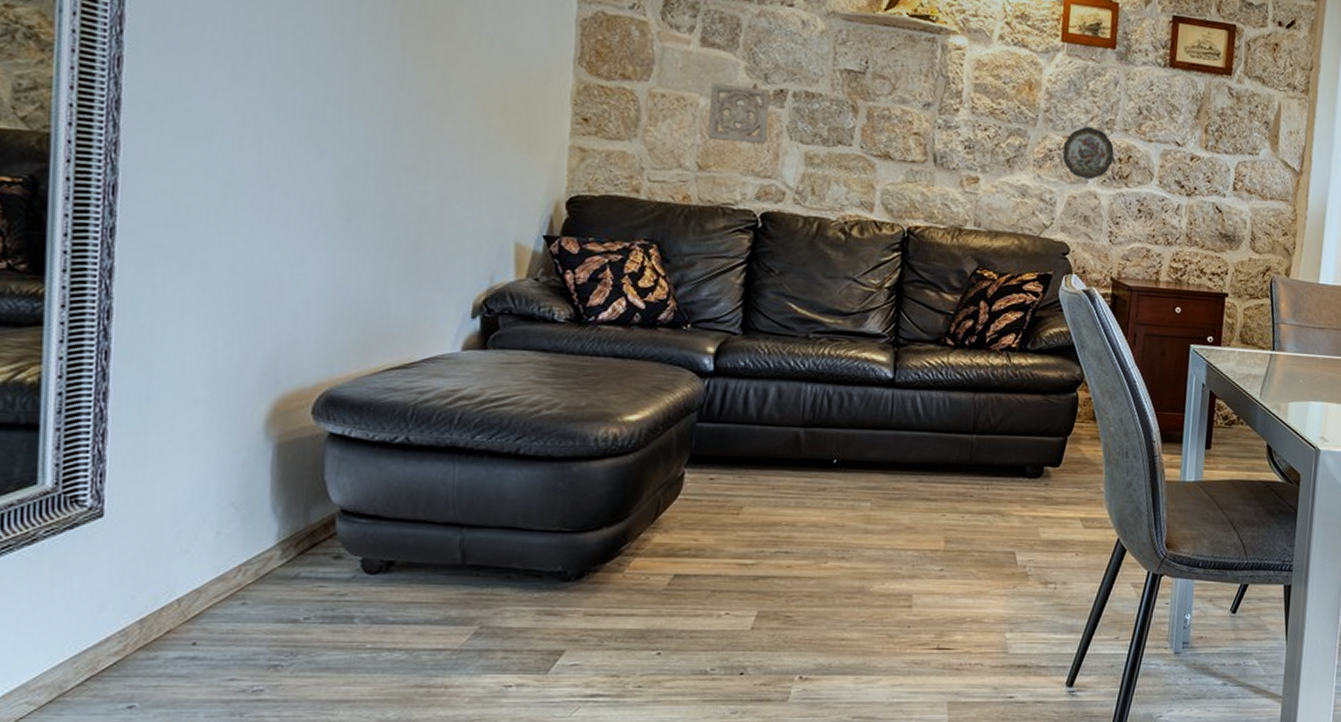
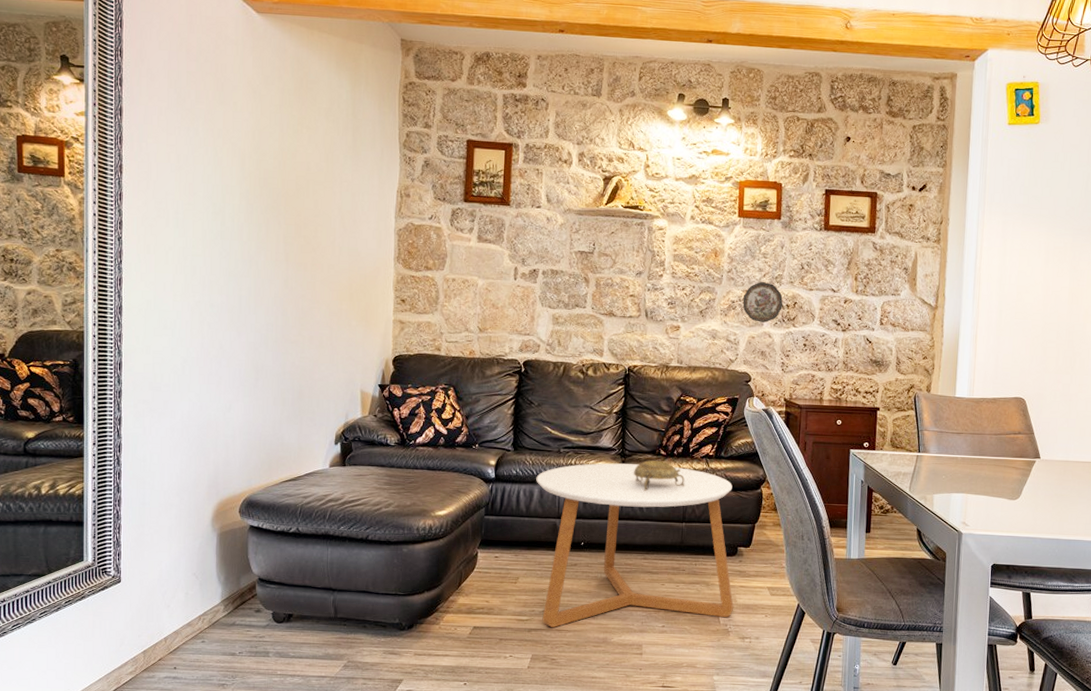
wall ornament: present [708,83,771,145] -> none [485,268,527,311]
coffee table: none [773,354,1040,574] -> present [536,463,734,627]
decorative bowl: none [908,352,978,392] -> present [633,460,685,491]

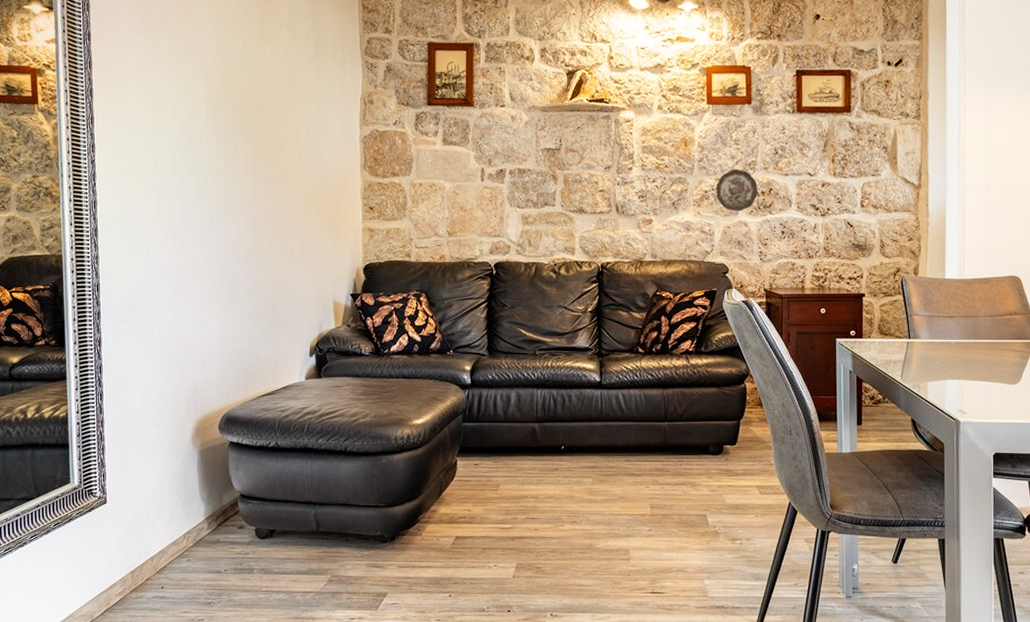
coffee table: present [536,463,734,627] -> none [513,362,722,535]
decorative bowl: present [633,460,685,491] -> none [611,359,666,391]

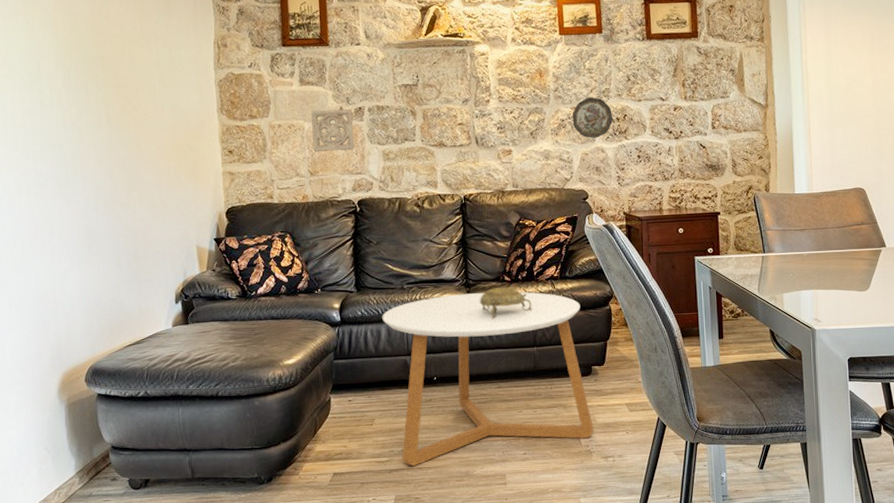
wall ornament: none [453,171,494,212] -> present [311,109,355,152]
coffee table: none [513,362,722,535] -> present [382,292,594,466]
decorative bowl: none [611,359,666,391] -> present [479,287,533,319]

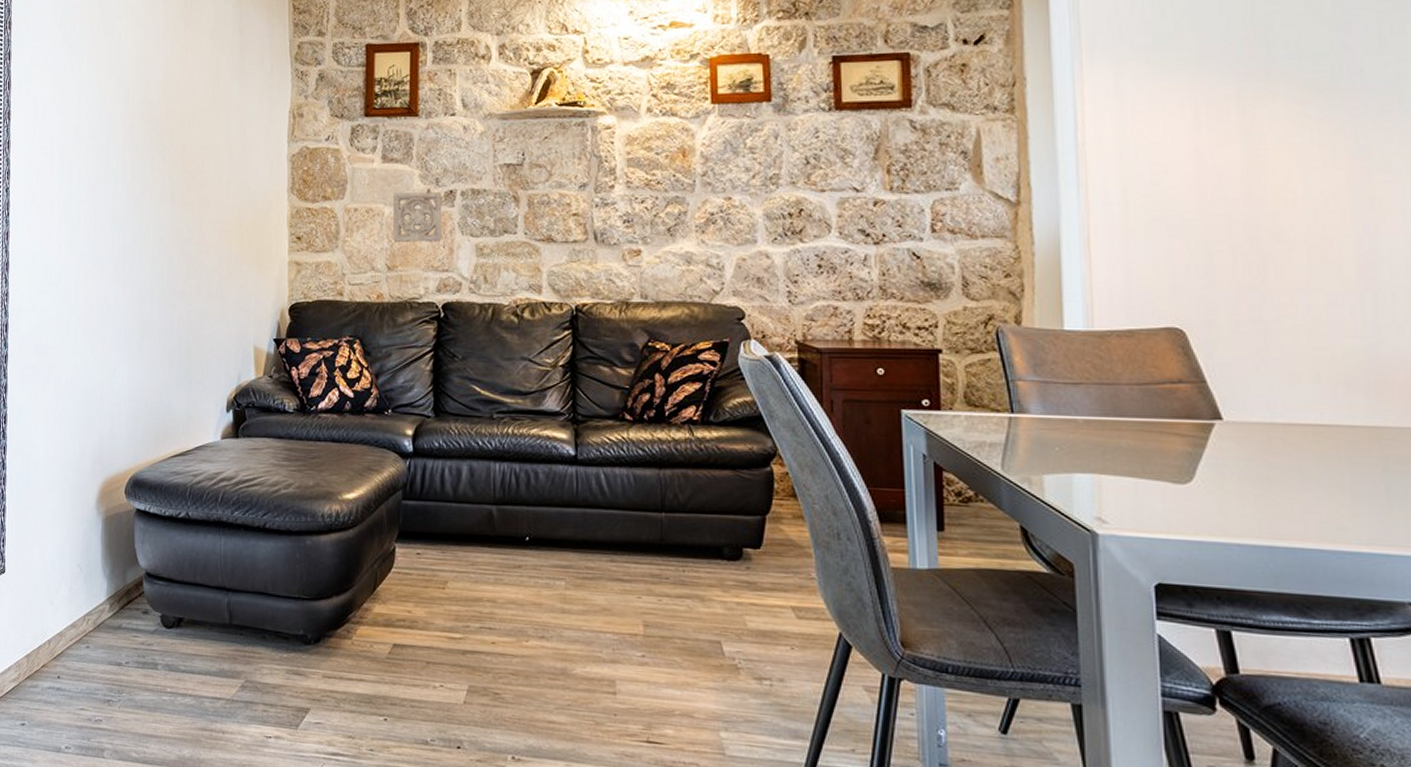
coffee table: present [382,292,594,466] -> none [464,432,742,650]
decorative bowl: present [479,287,533,319] -> none [589,428,662,469]
decorative plate: present [572,97,613,138] -> none [725,185,784,239]

